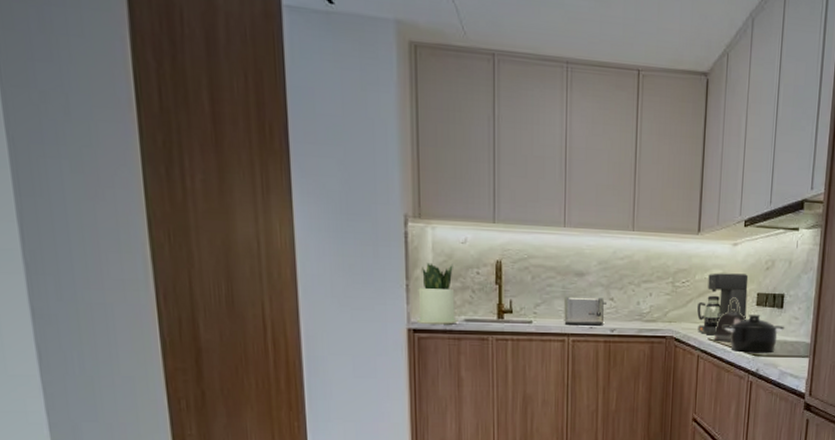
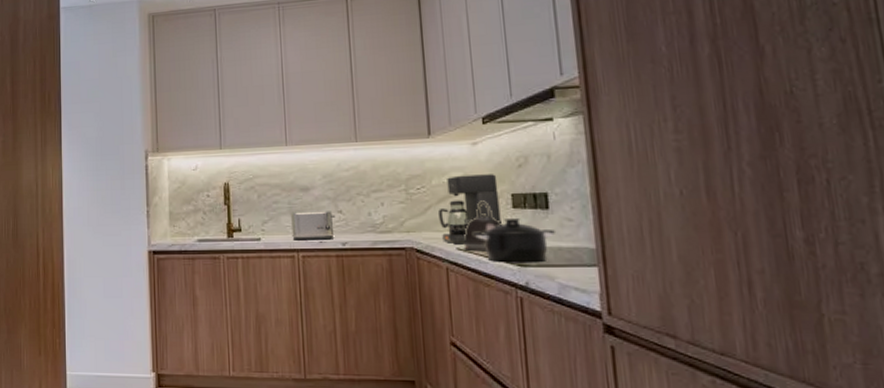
planter: present [416,262,458,326] -> none [155,189,192,247]

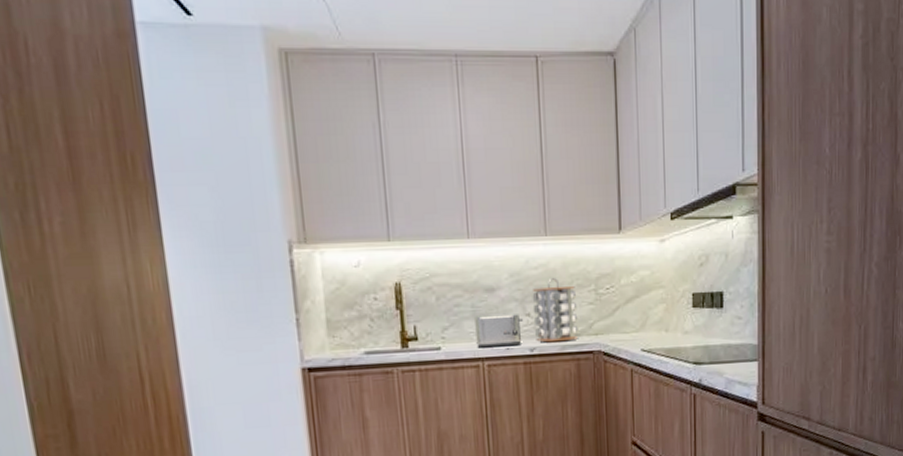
spice rack: none [343,179,390,238] -> present [532,278,579,343]
coffee maker: present [437,174,501,245] -> none [625,273,682,346]
kettle: present [463,200,503,252] -> none [647,300,683,352]
saucepan: present [473,218,557,263] -> none [657,318,728,362]

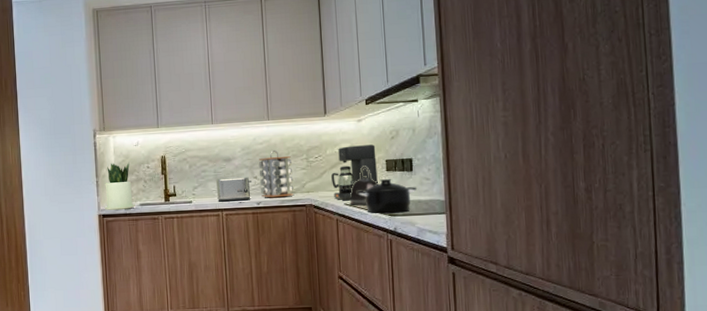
planter: none [309,291,358,363] -> present [104,162,135,211]
coffee maker: none [625,273,682,346] -> present [330,144,378,201]
kettle: none [647,300,683,352] -> present [349,165,379,206]
saucepan: none [657,318,728,362] -> present [357,179,418,214]

